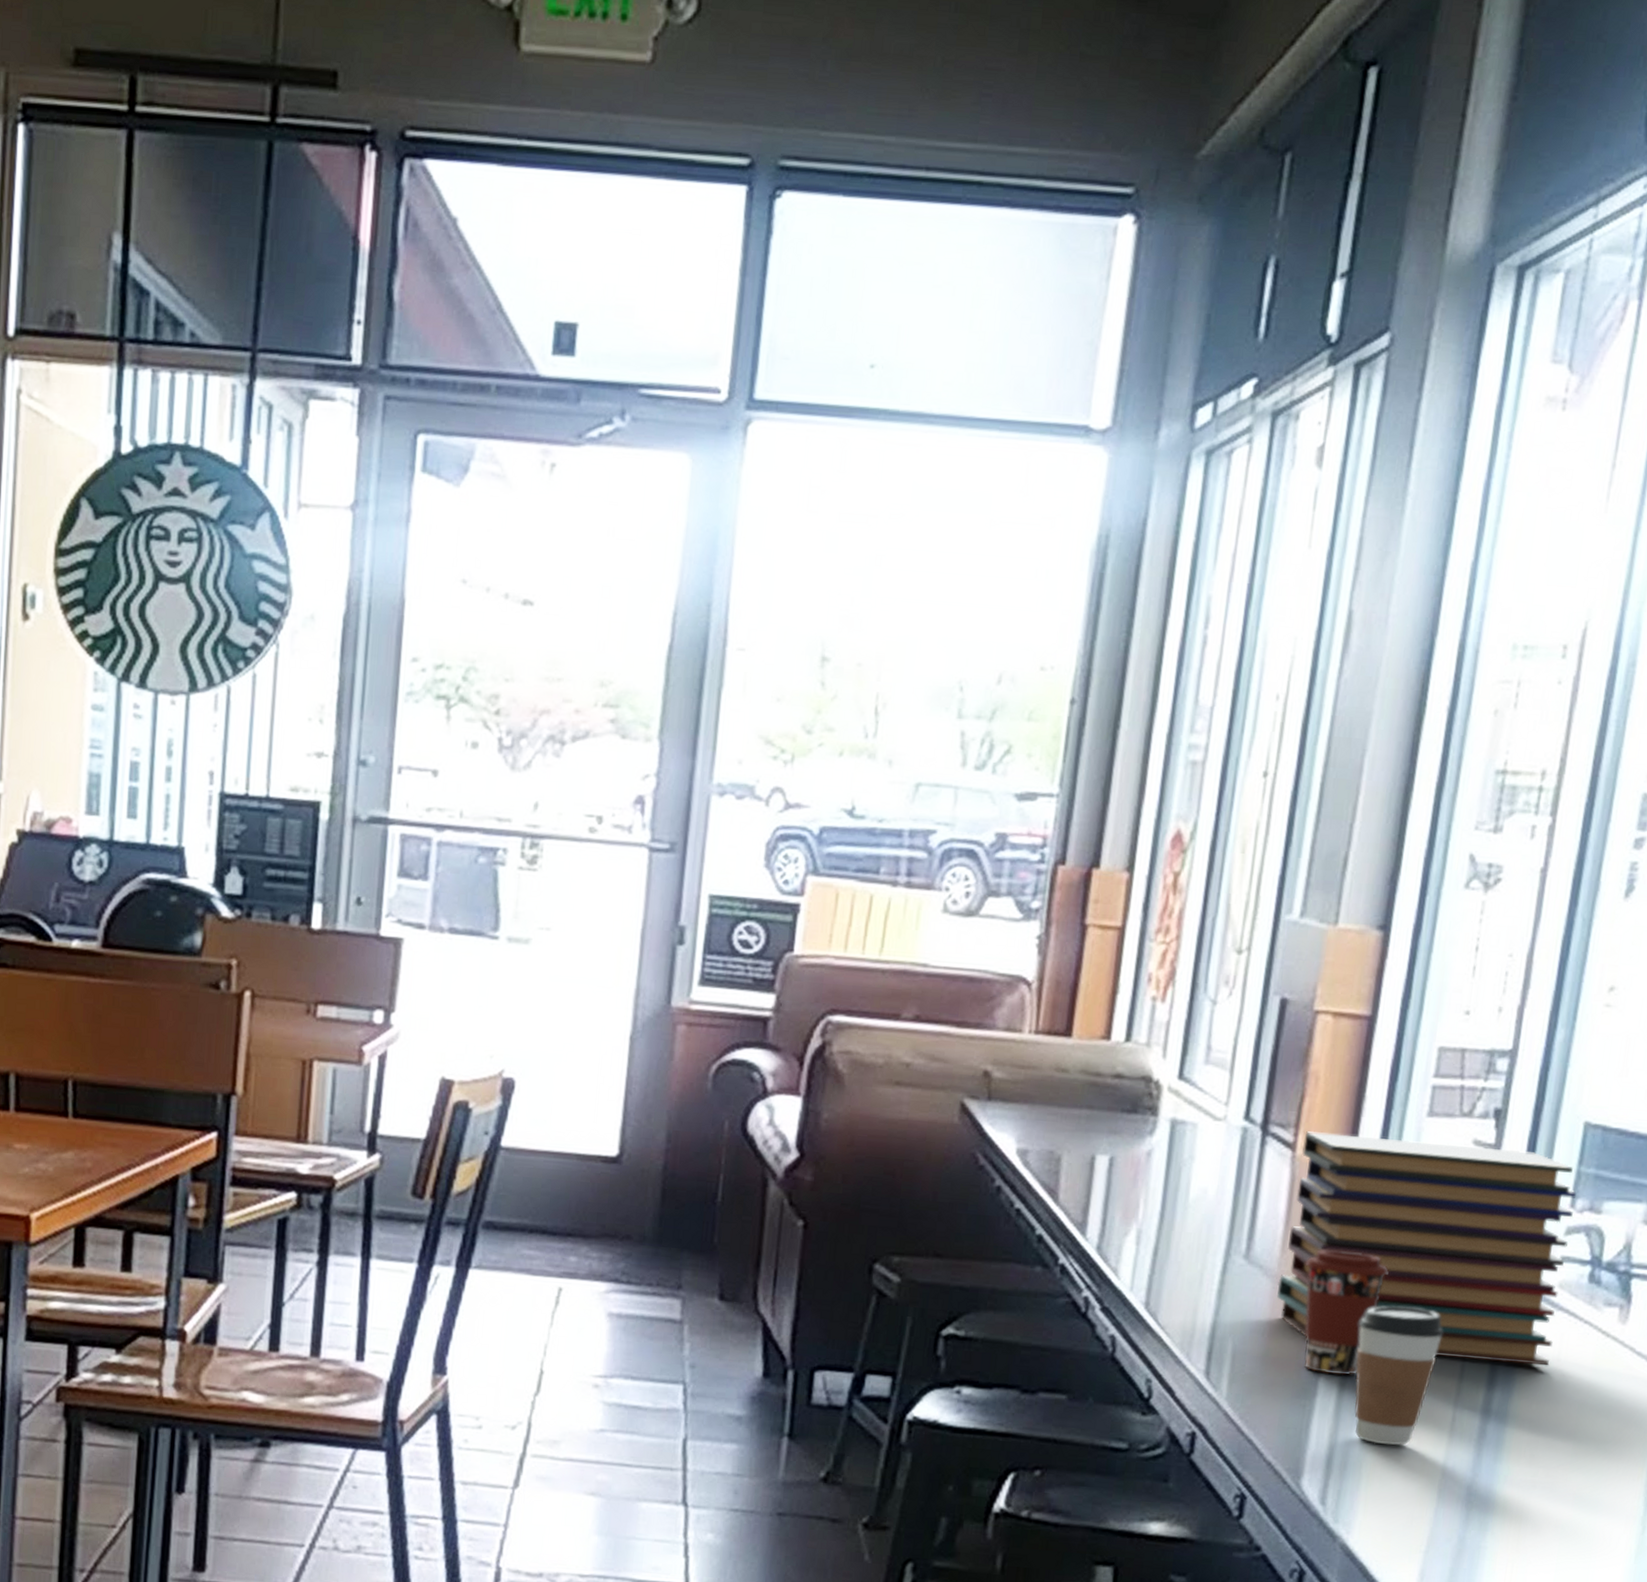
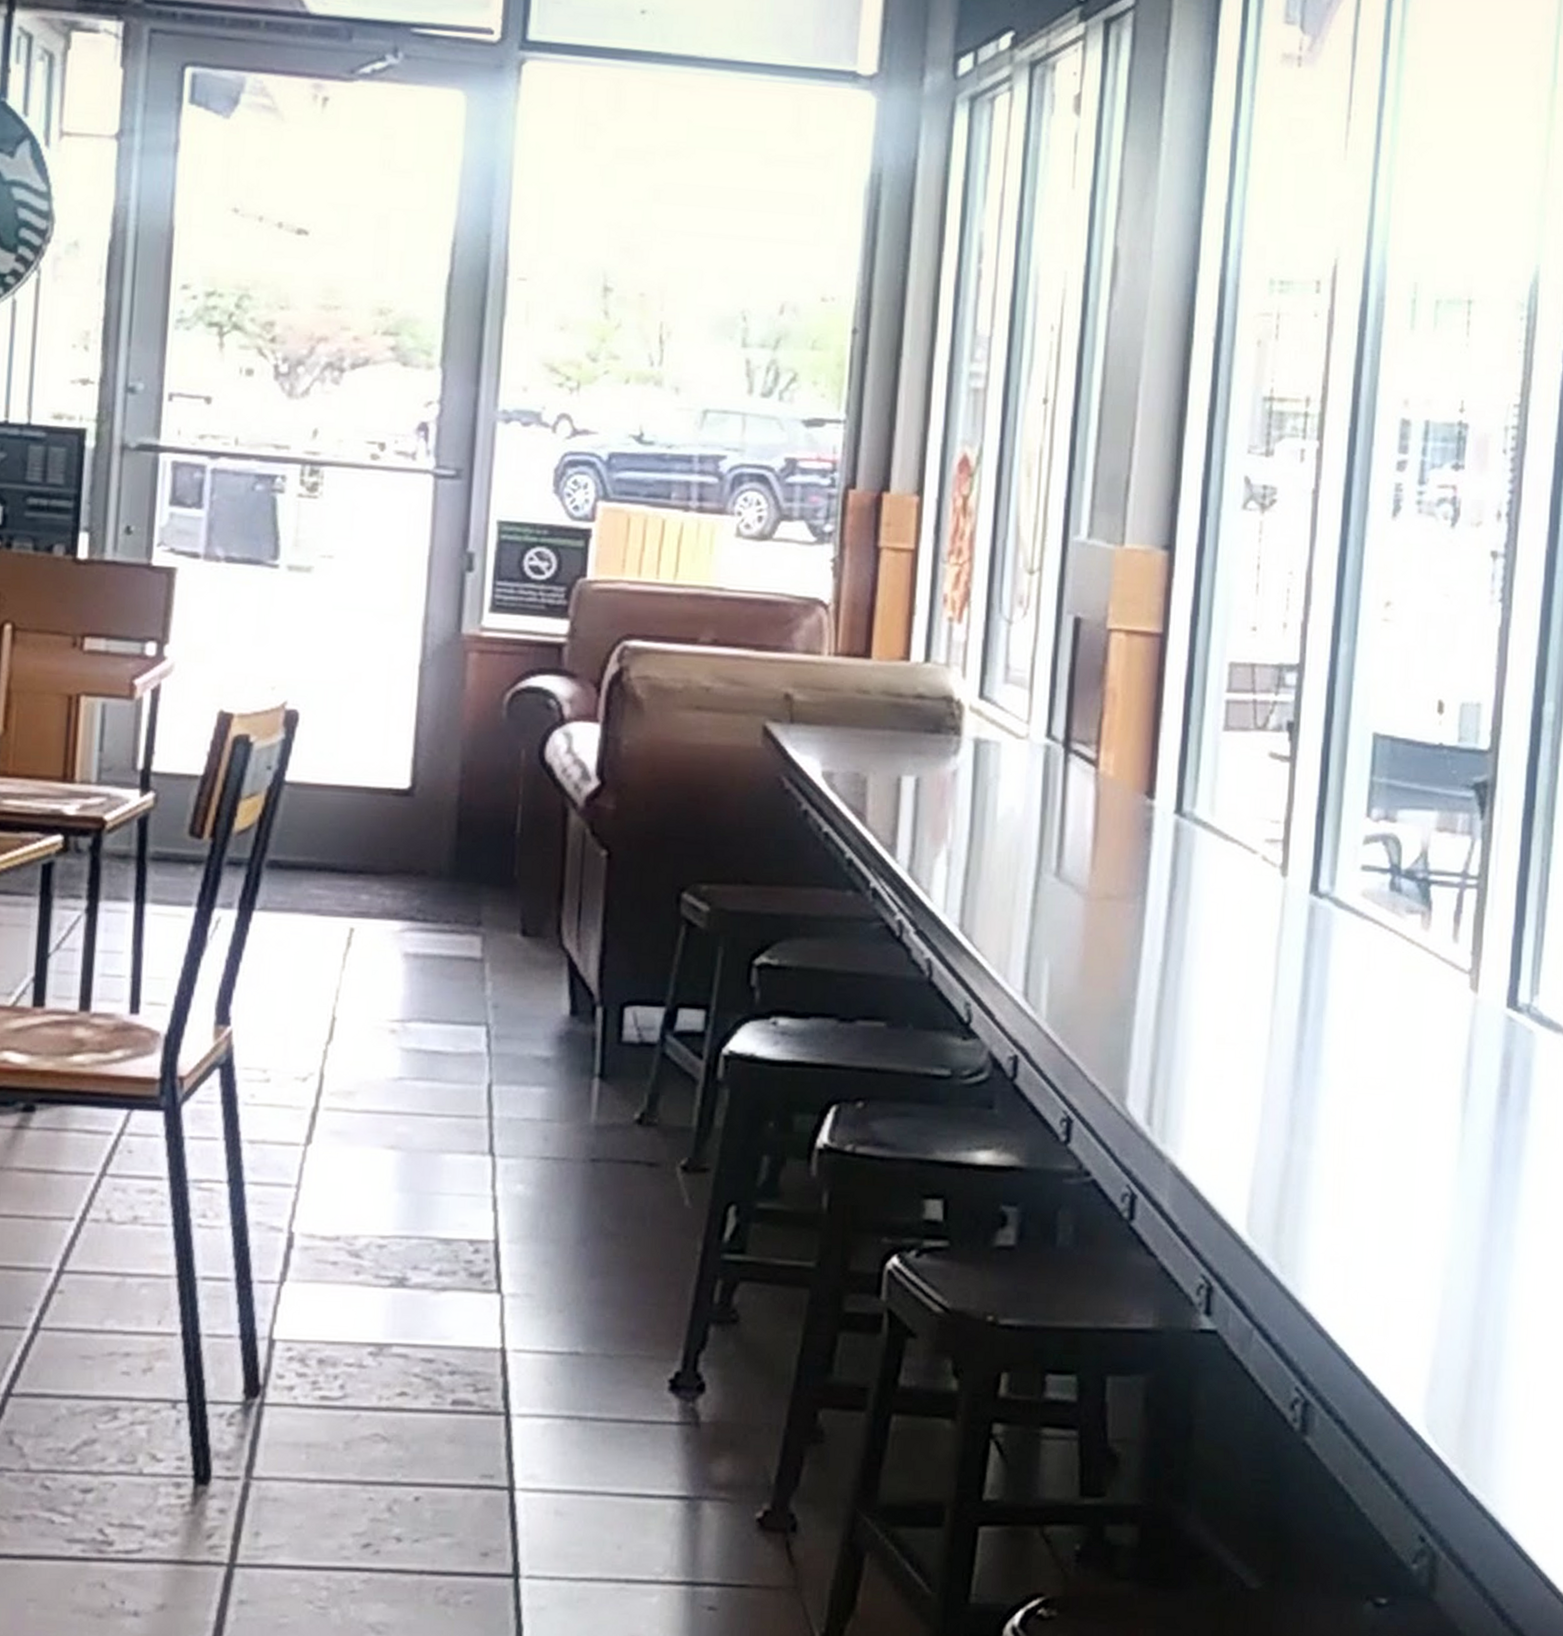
book stack: present [1277,1131,1577,1366] -> none [1090,748,1372,975]
coffee cup: present [1304,1249,1390,1376] -> none [1115,864,1198,992]
coffee cup: present [1354,1306,1443,1446] -> none [1171,920,1255,1062]

